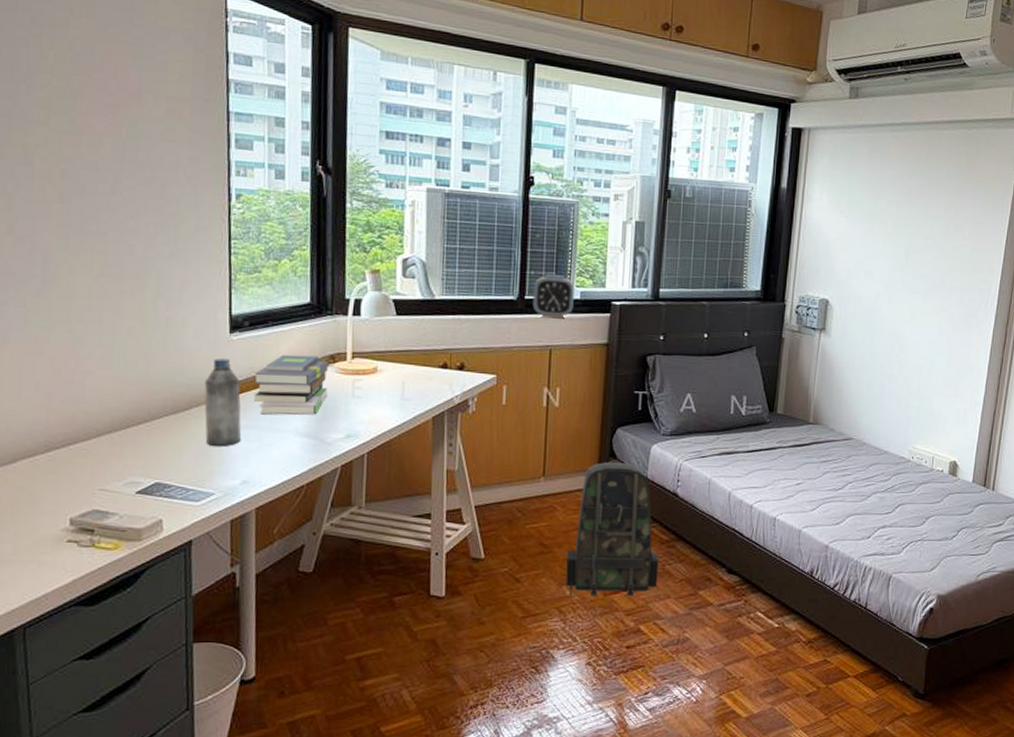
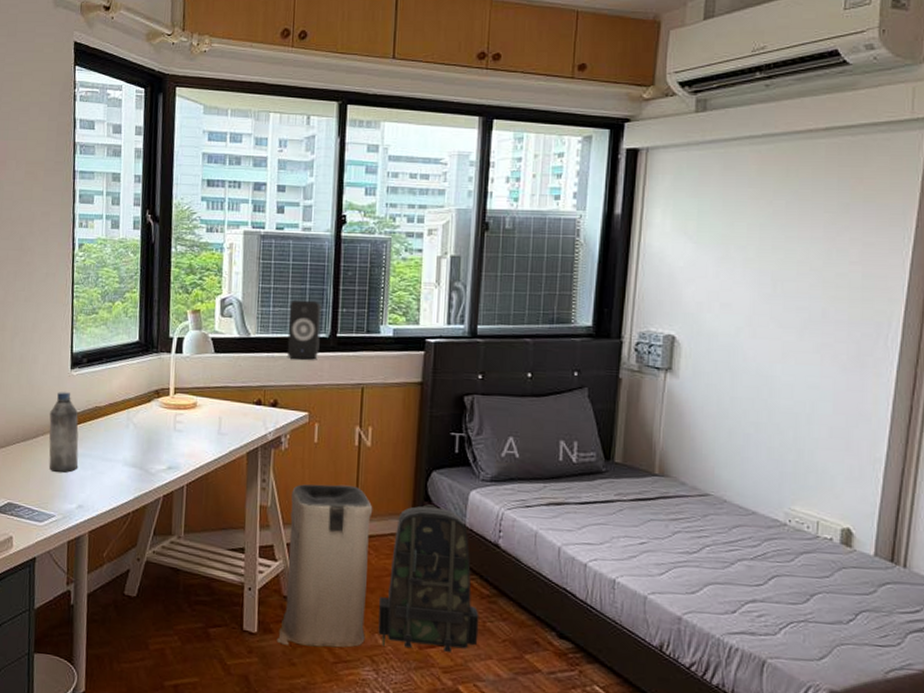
books: present [253,354,328,415] -> none [89,389,154,447]
laundry basket: none [465,445,561,605] -> present [277,484,373,648]
speaker: none [473,261,510,322] -> present [287,299,322,360]
alarm clock: present [532,273,575,319] -> none [344,311,387,357]

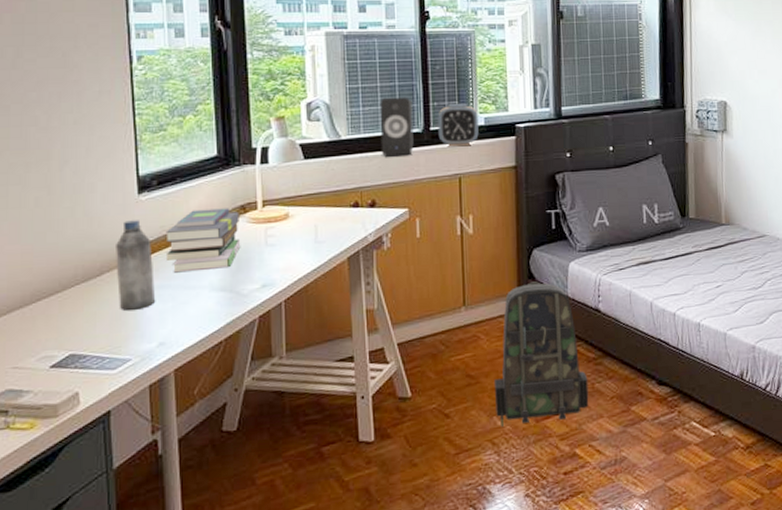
books: none [89,389,154,447] -> present [165,208,241,273]
laundry basket: present [277,484,373,648] -> none [395,274,484,447]
alarm clock: none [344,311,387,357] -> present [438,103,479,147]

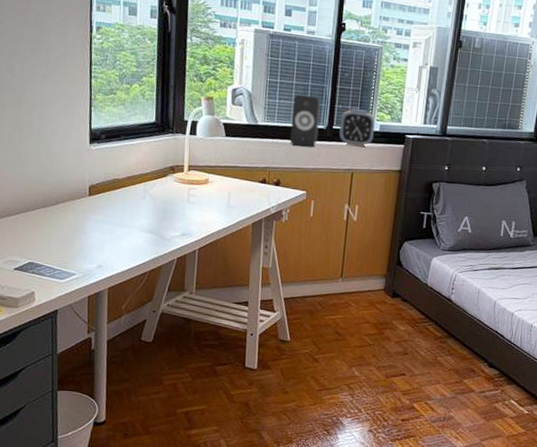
water bottle: present [116,219,155,311] -> none [68,163,98,237]
books: present [165,208,241,273] -> none [108,164,169,216]
backpack: present [493,281,589,427] -> none [355,268,433,379]

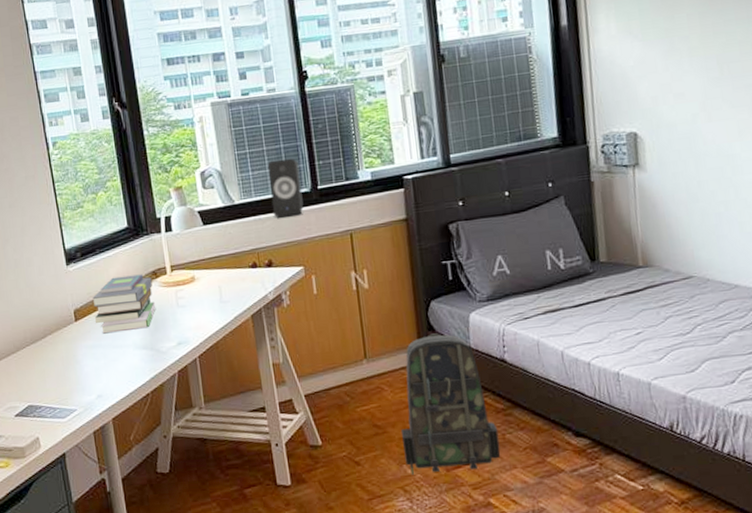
books: none [108,164,169,216] -> present [92,274,156,334]
alarm clock: present [339,108,375,147] -> none [324,159,367,204]
backpack: none [355,268,433,379] -> present [401,333,501,475]

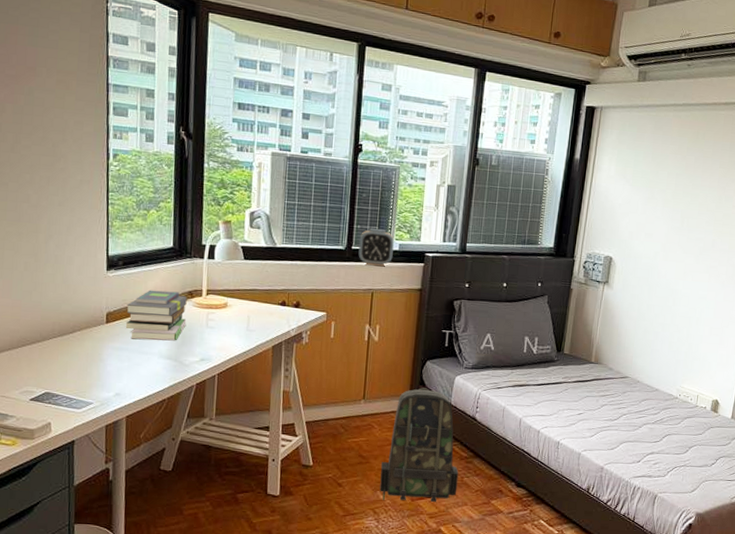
speaker: present [267,158,304,218] -> none [308,215,340,268]
alarm clock: none [324,159,367,204] -> present [358,228,394,267]

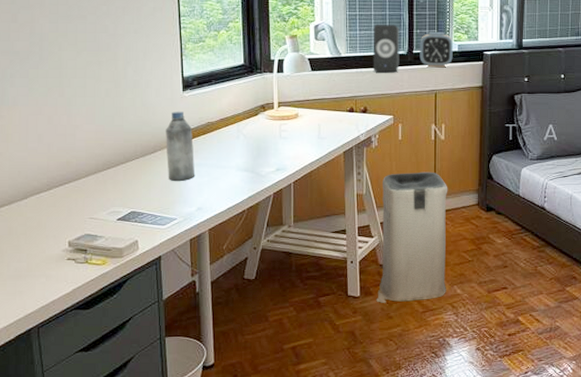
water bottle: none [85,290,115,365] -> present [166,110,195,182]
books: present [125,290,187,341] -> none [203,106,261,155]
laundry basket: none [296,372,378,504] -> present [376,172,448,303]
speaker: none [308,215,340,268] -> present [373,24,400,73]
backpack: present [379,387,459,502] -> none [455,181,532,294]

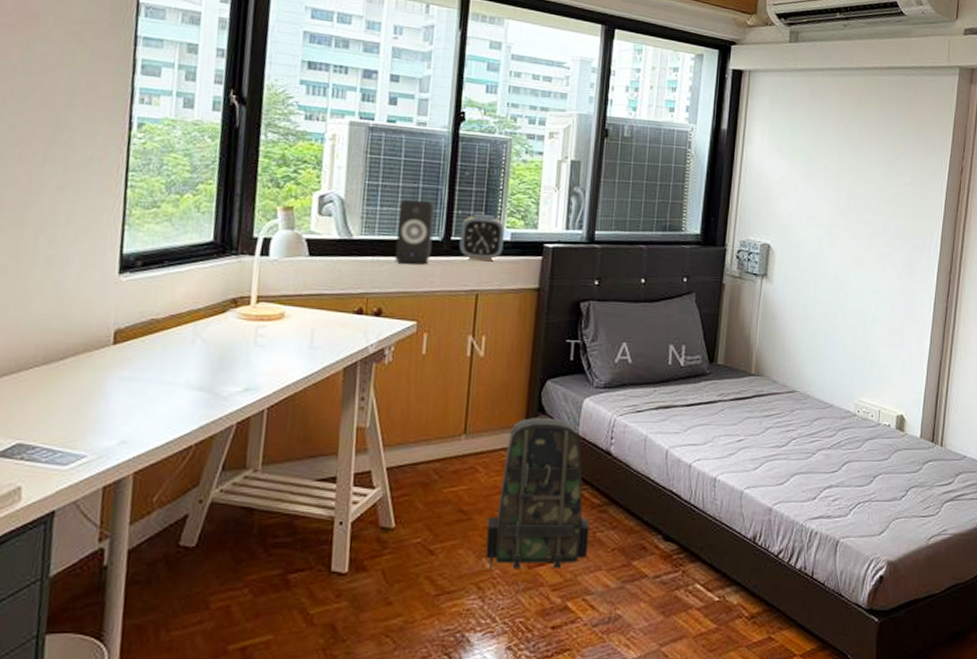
water bottle: present [166,110,195,182] -> none [80,300,127,403]
laundry basket: present [376,172,448,303] -> none [371,399,484,582]
backpack: none [455,181,532,294] -> present [485,415,590,570]

